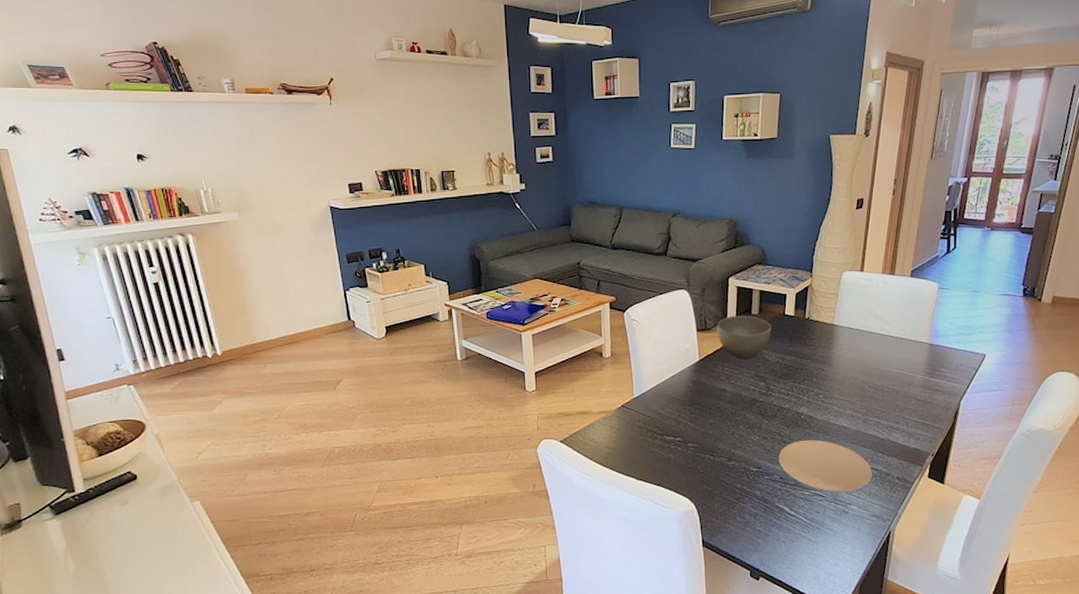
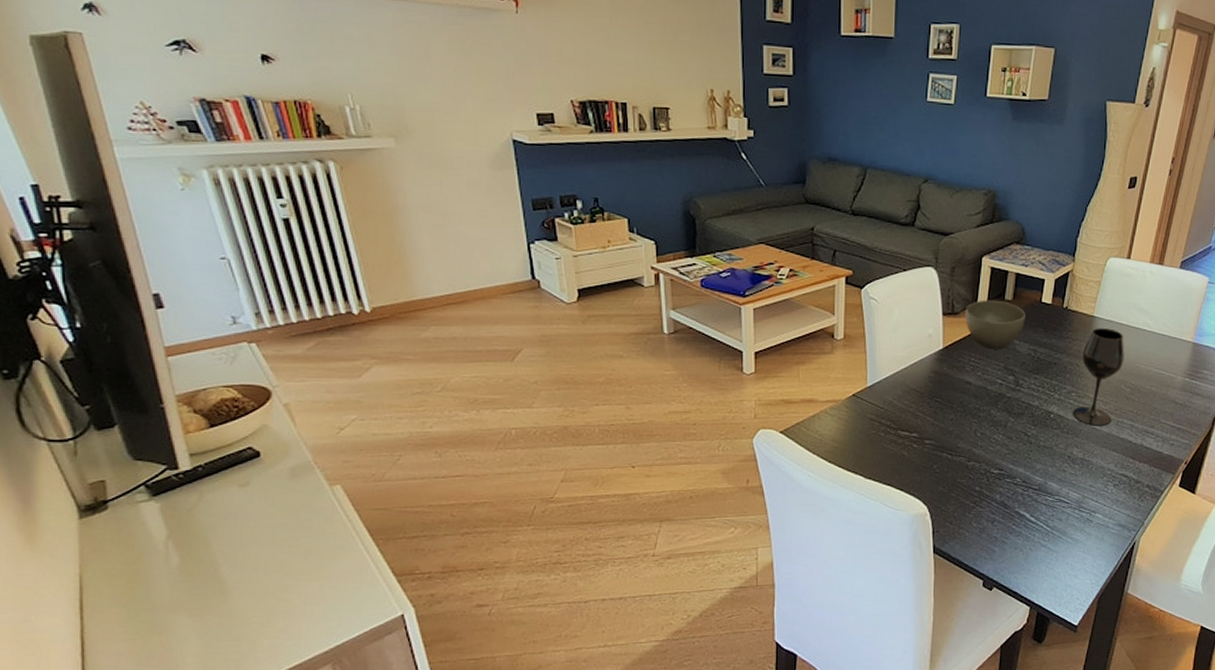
plate: present [778,439,872,493] -> none [1022,441,1121,500]
wineglass: none [822,335,866,424] -> present [1073,328,1125,426]

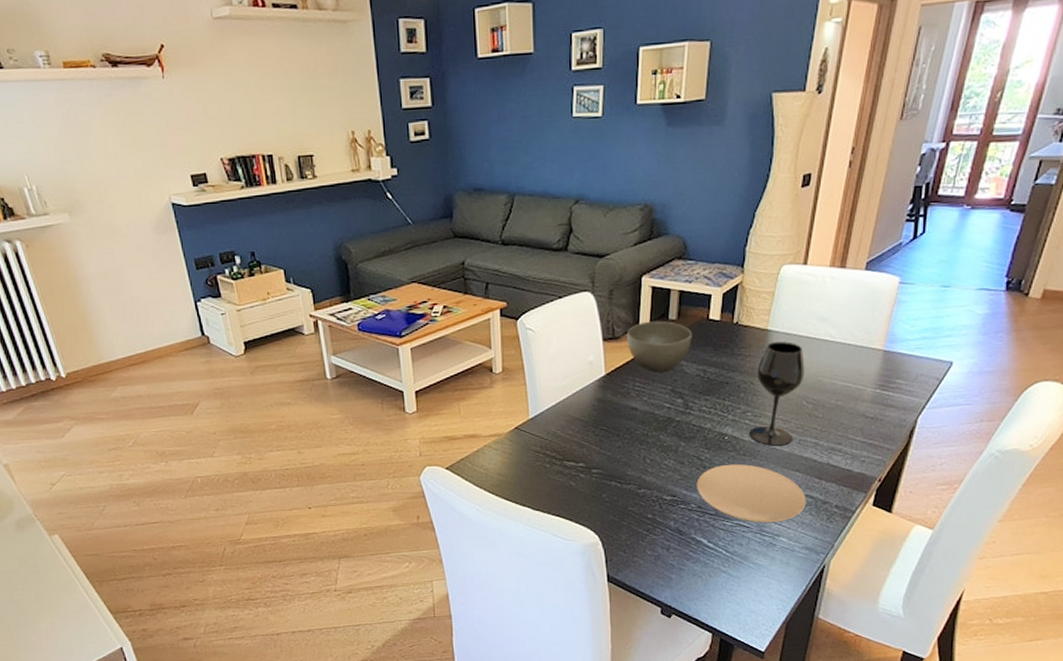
plate: none [1022,441,1121,500] -> present [697,463,806,524]

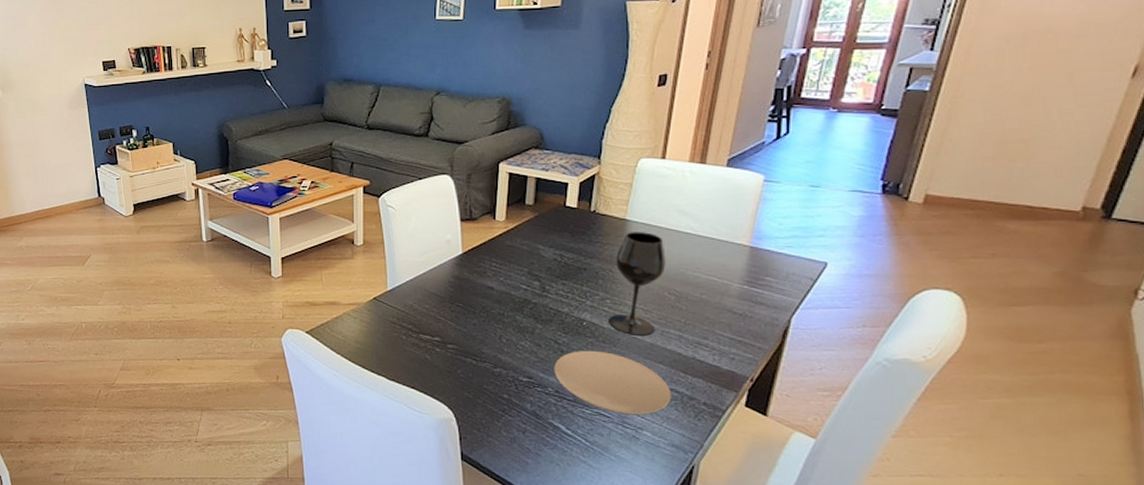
bowl: present [626,321,692,373] -> none [483,205,549,254]

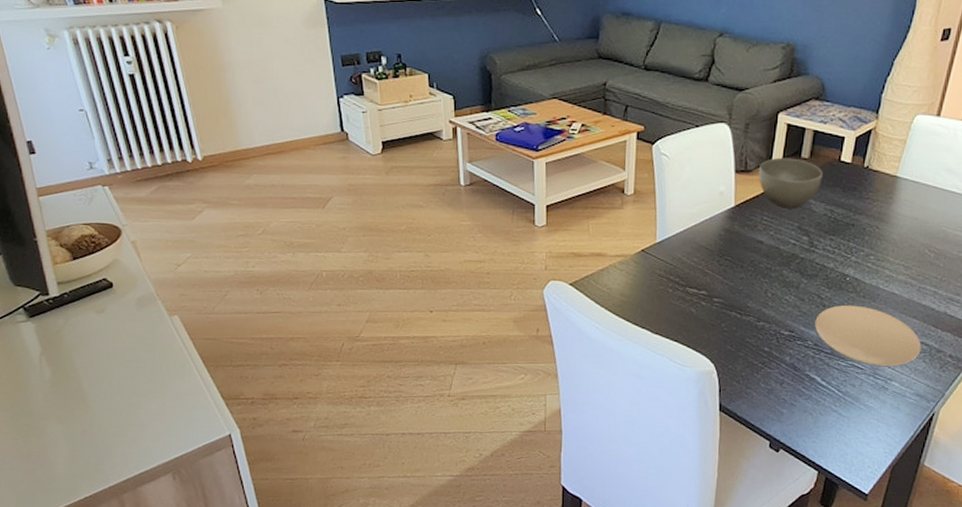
bowl: none [483,205,549,254] -> present [758,157,823,209]
wineglass: present [609,232,666,336] -> none [870,189,931,292]

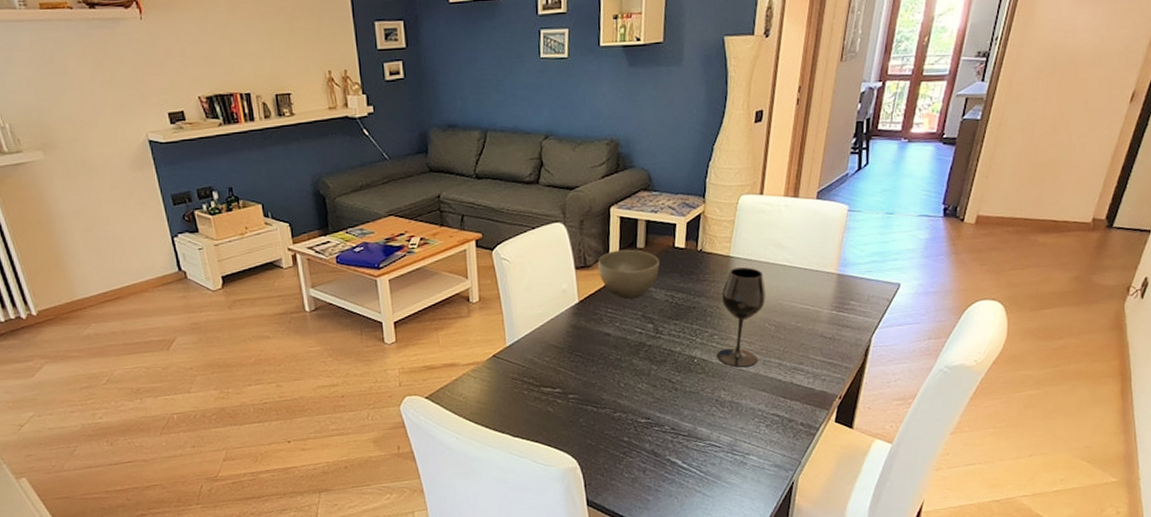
plate: present [815,304,922,367] -> none [669,385,773,443]
wineglass: none [870,189,931,292] -> present [717,267,766,368]

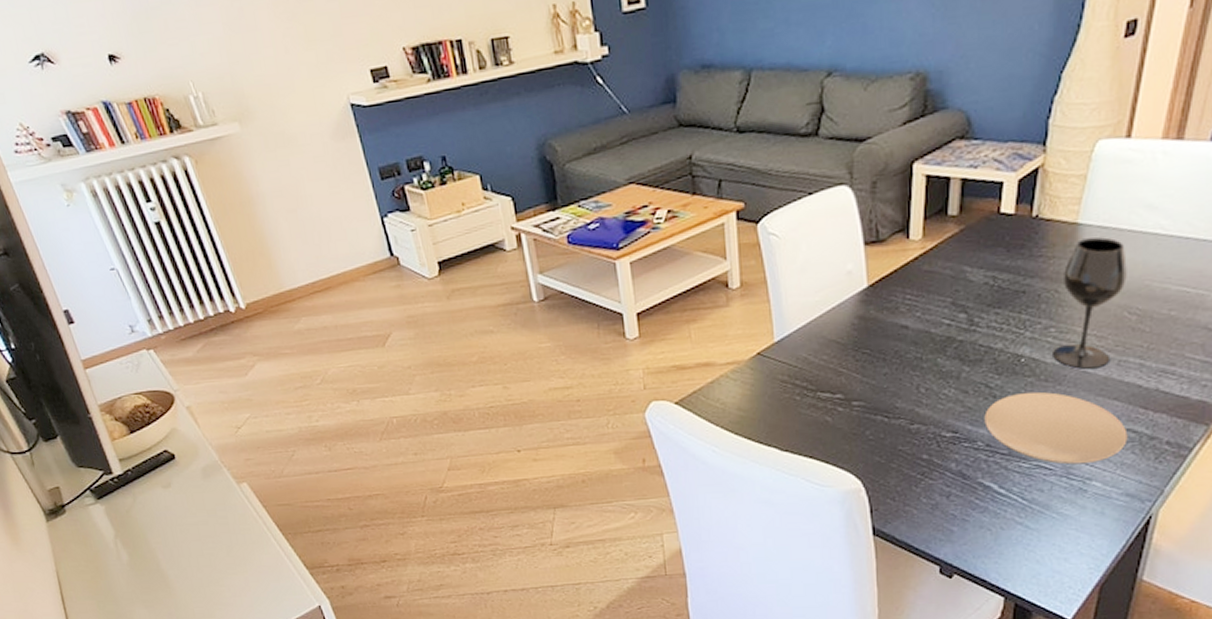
bowl: present [597,249,660,299] -> none [893,217,978,282]
plate: none [669,385,773,443] -> present [984,391,1128,465]

